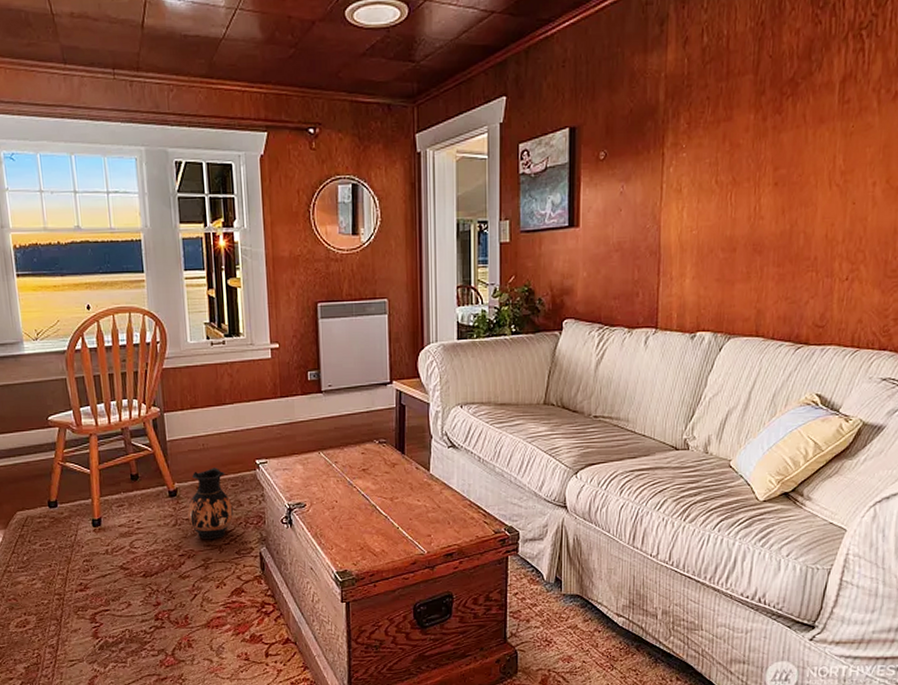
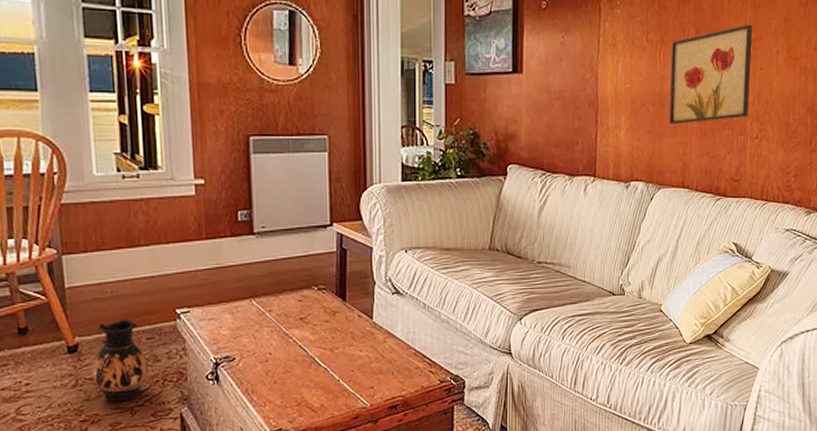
wall art: none [741,155,844,270] -> present [669,24,753,125]

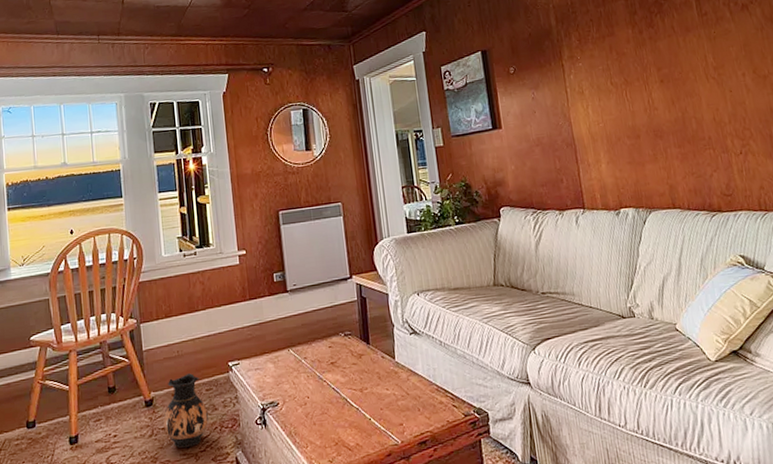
wall art: present [669,24,753,125] -> none [635,54,727,153]

